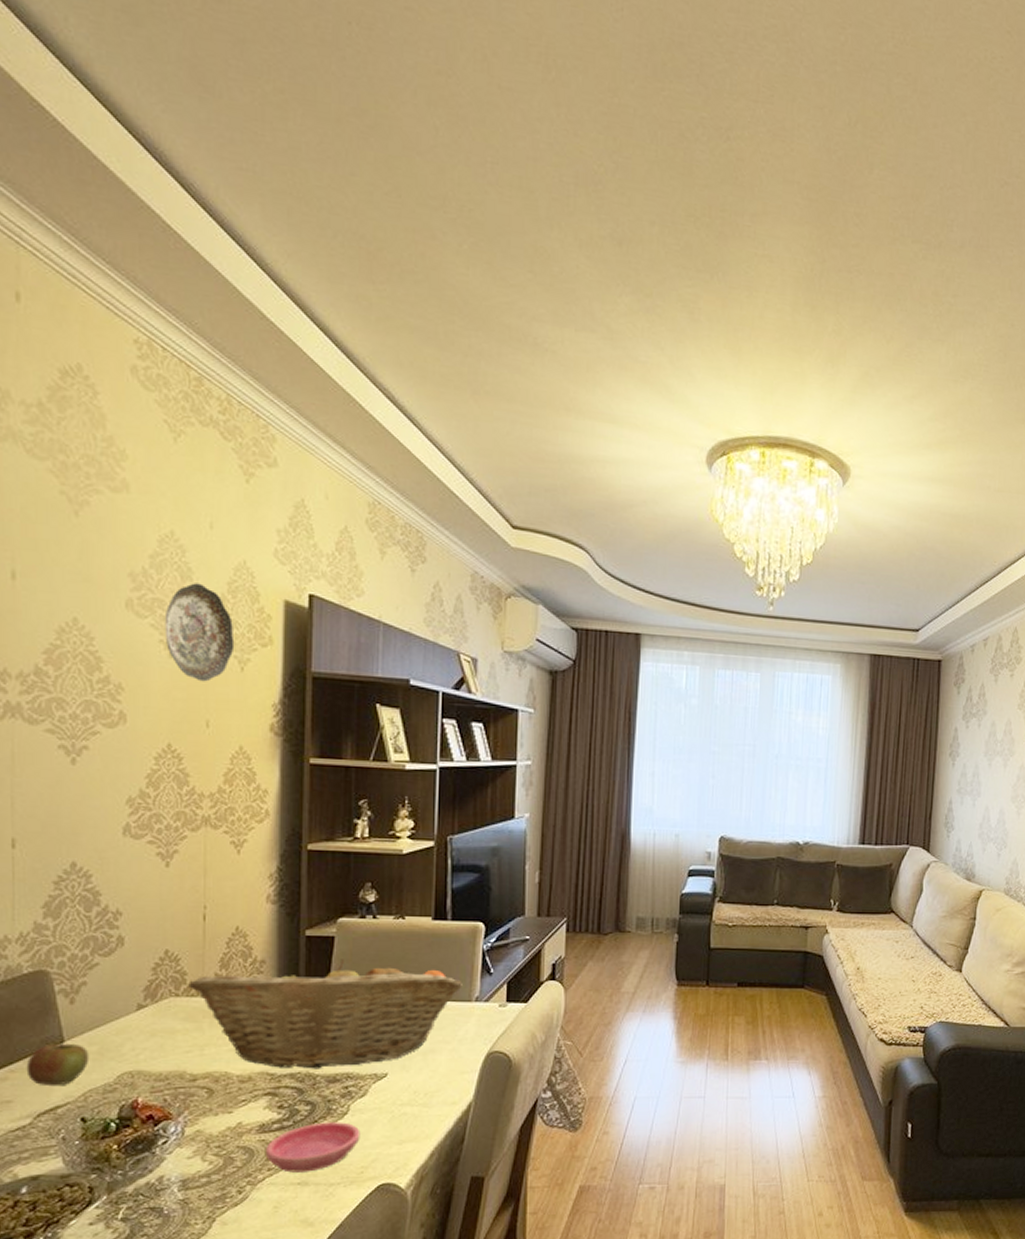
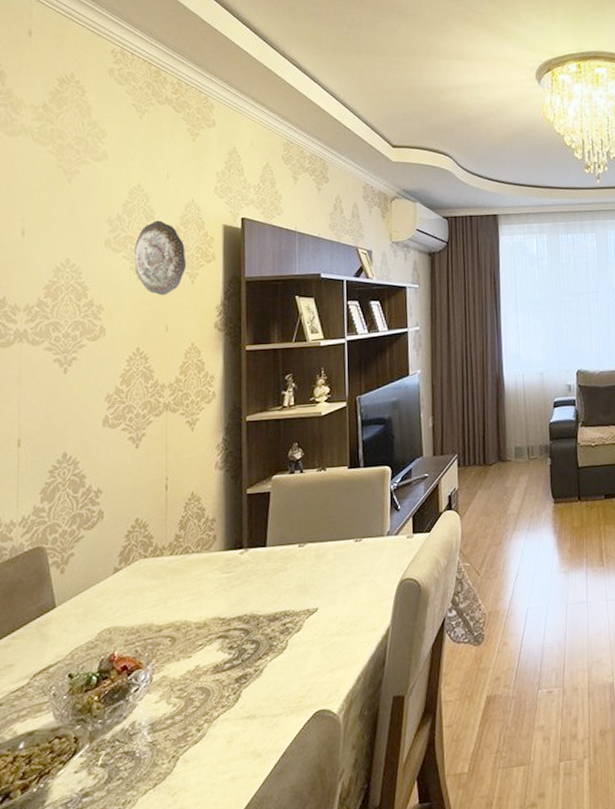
apple: present [26,1040,90,1087] -> none [25,606,76,649]
fruit basket: present [188,959,462,1069] -> none [154,510,376,613]
saucer: present [266,1122,361,1173] -> none [220,656,298,708]

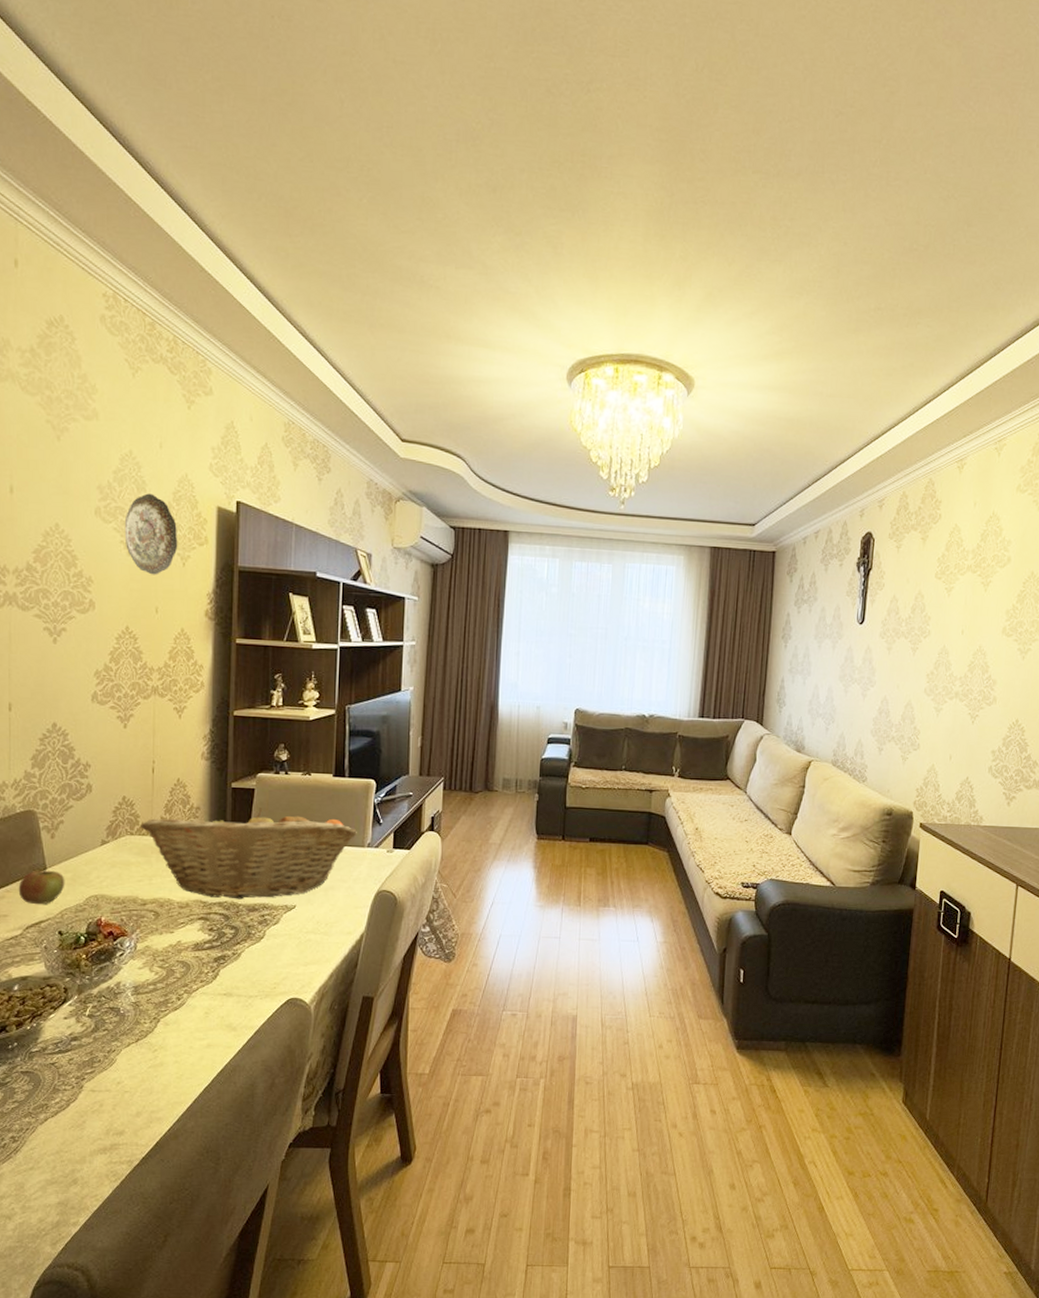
apple: none [25,606,76,649] -> present [18,867,65,905]
fruit basket: none [154,510,376,613] -> present [140,808,357,900]

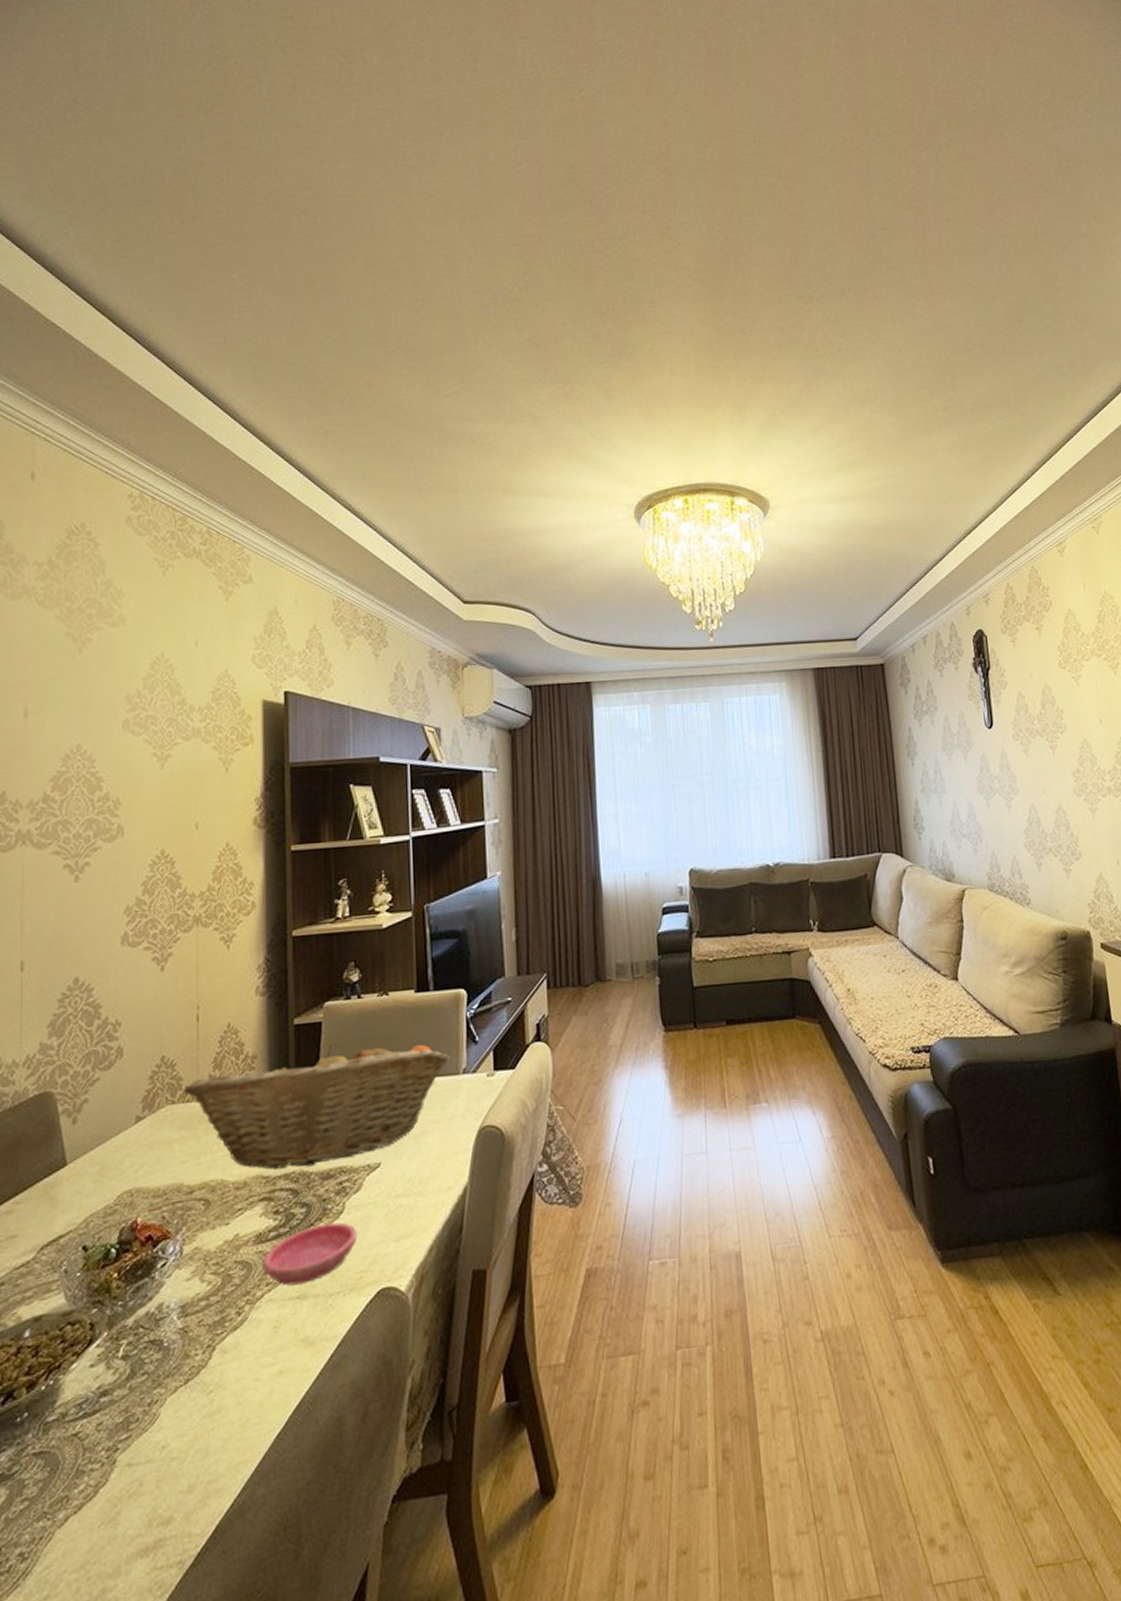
apple: present [18,867,65,905] -> none [30,1163,91,1215]
decorative plate: present [124,493,178,575] -> none [157,696,220,787]
saucer: none [199,944,274,985] -> present [264,1222,357,1286]

